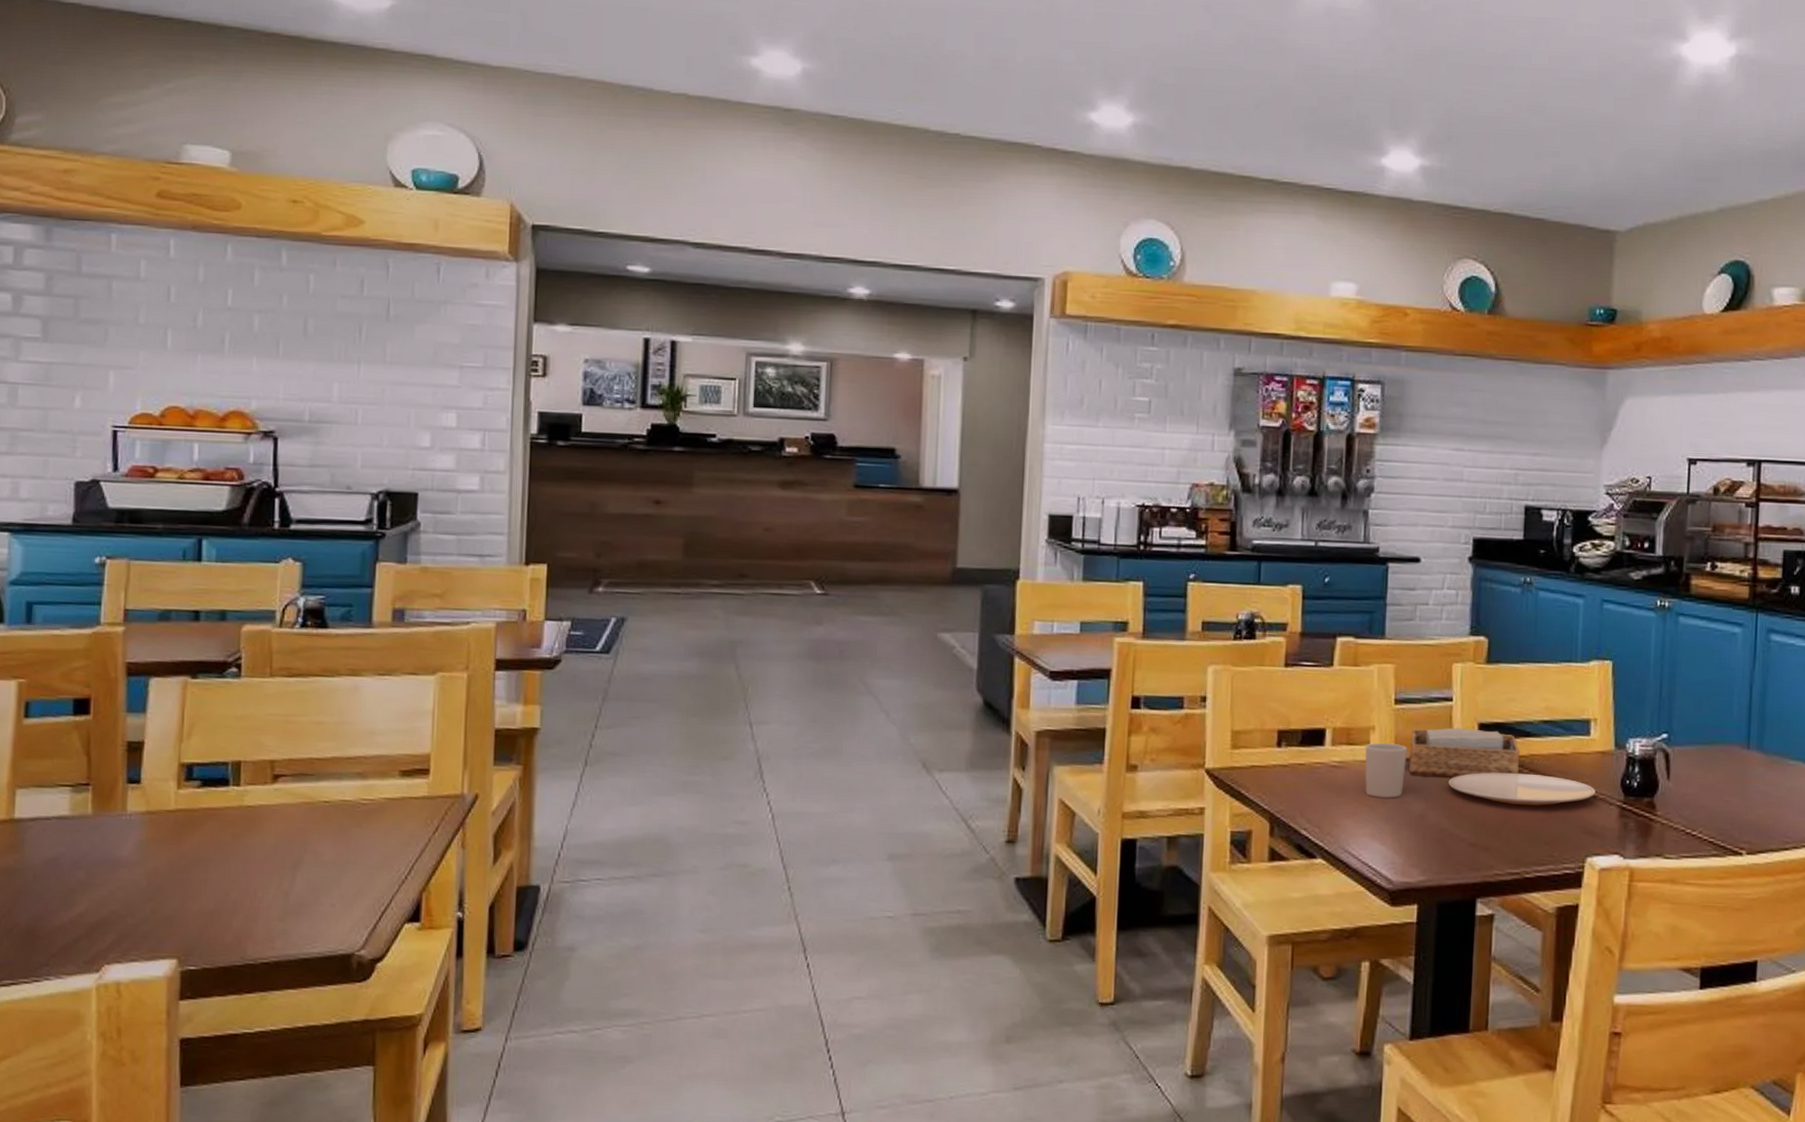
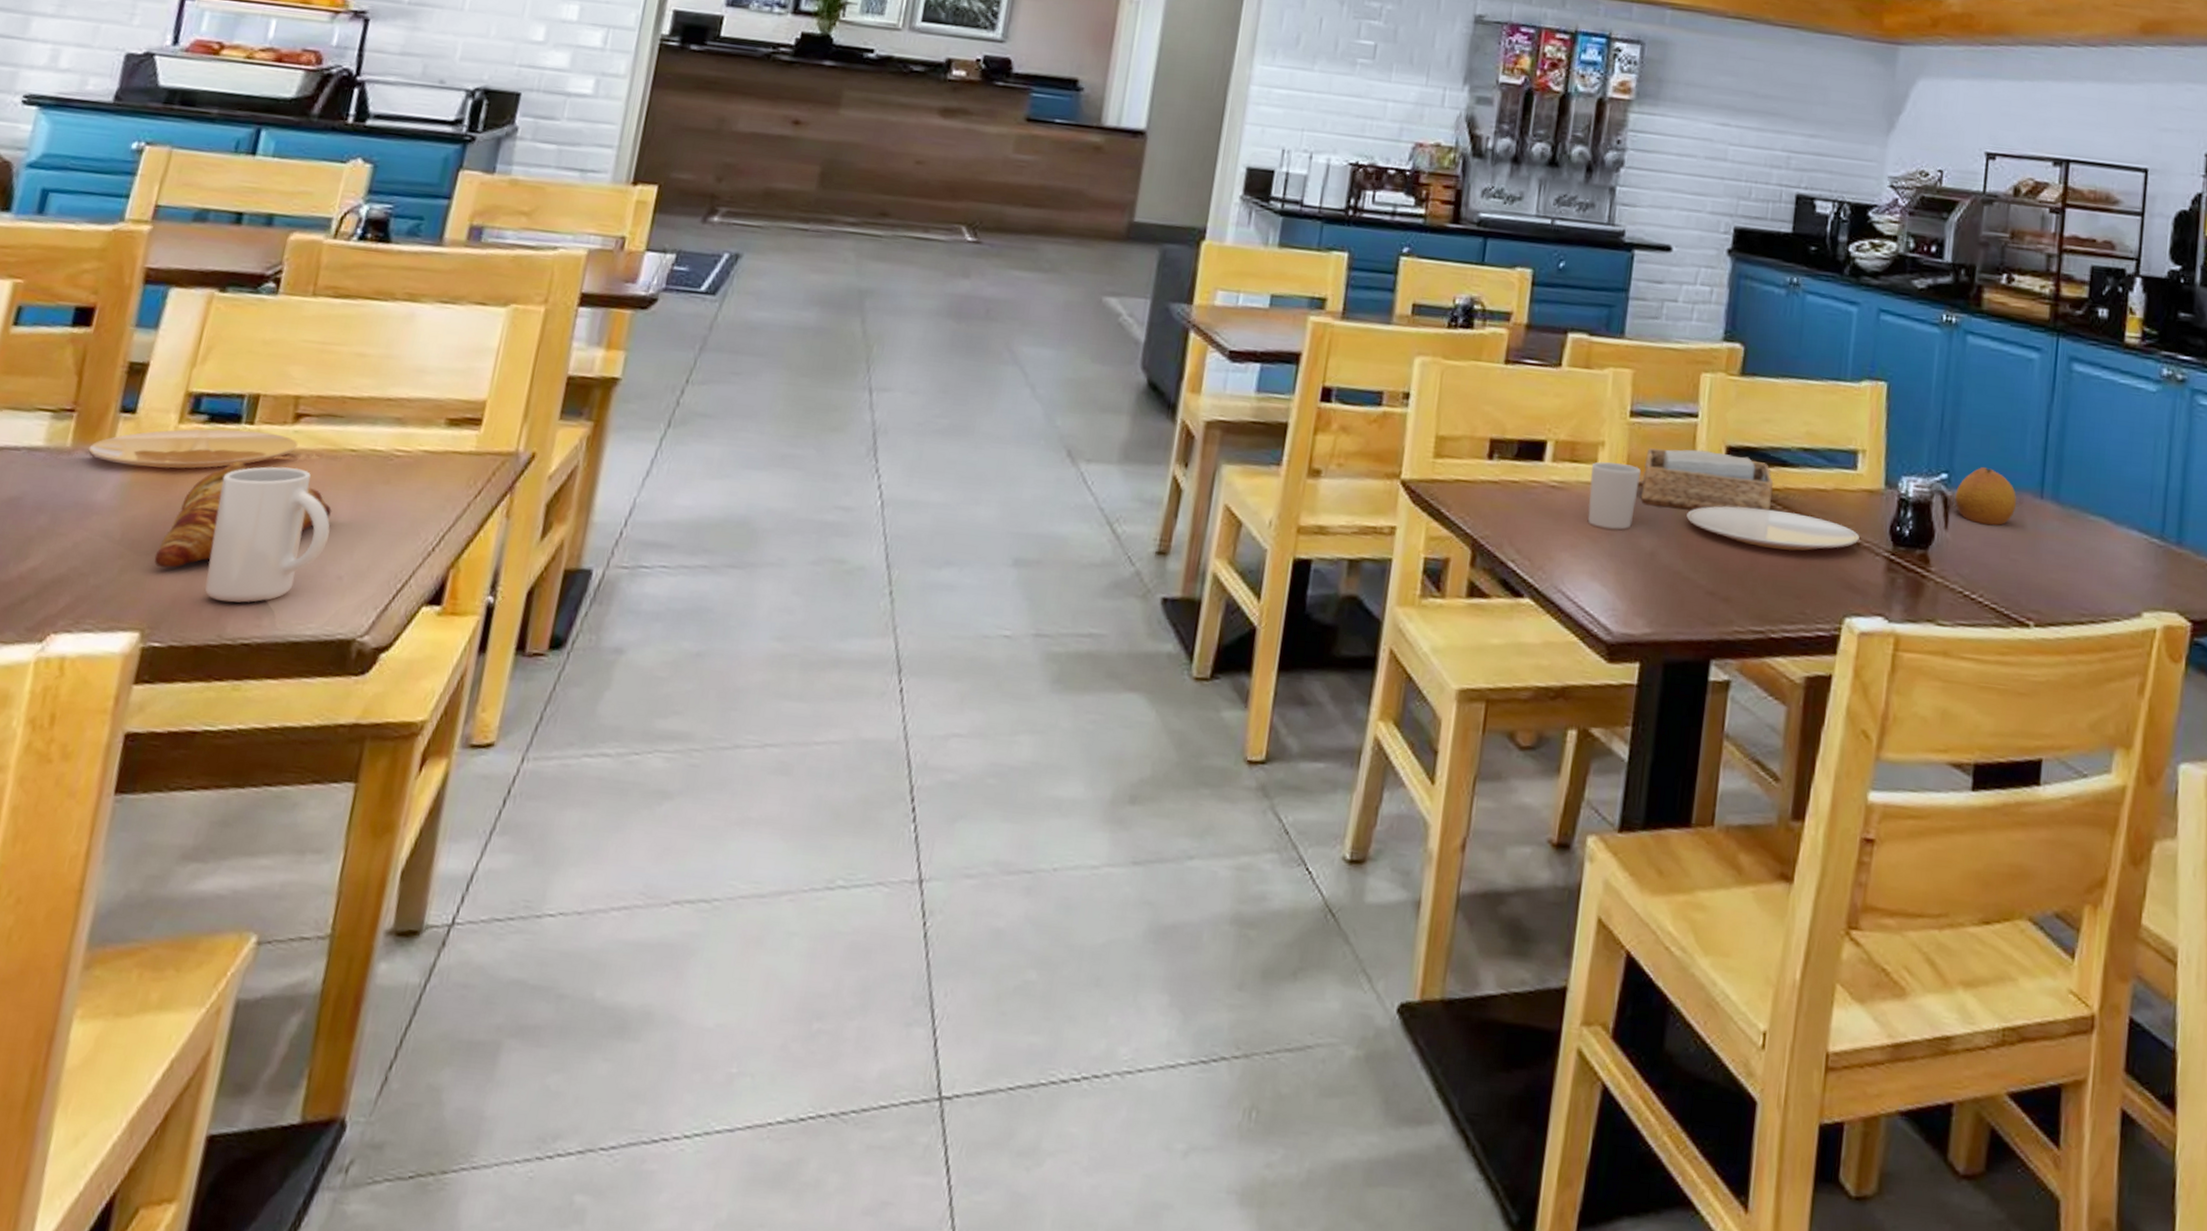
plate: none [107,791,280,827] -> present [88,429,298,469]
croissant: none [178,817,317,906] -> present [154,462,332,568]
mug: none [222,819,318,931] -> present [204,466,330,603]
fruit: none [1675,726,1728,775] -> present [1955,467,2017,526]

